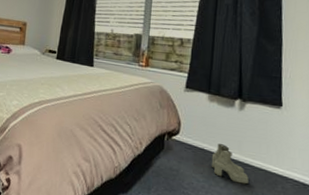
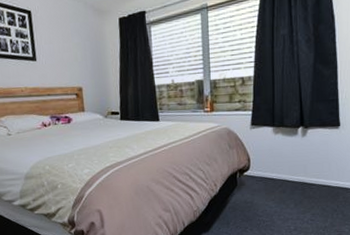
boots: present [211,144,249,185] -> none [281,170,315,202]

